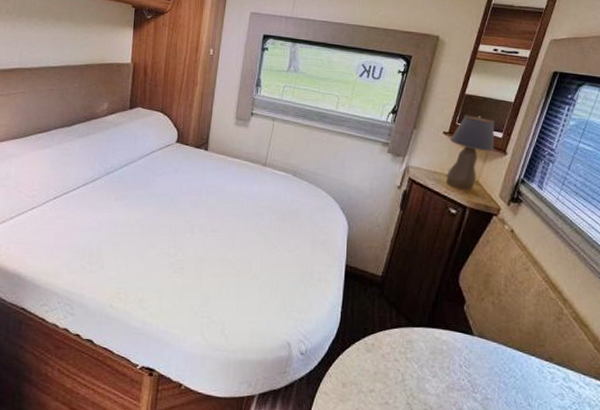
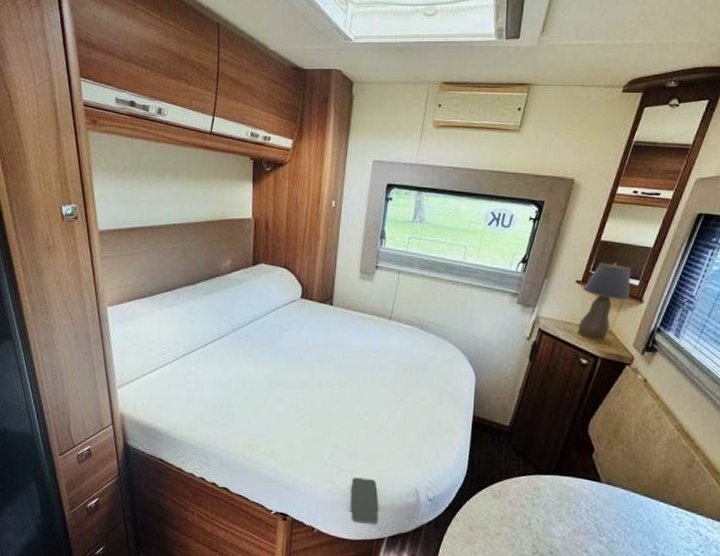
smartphone: none [220,328,250,381] -> present [351,477,379,525]

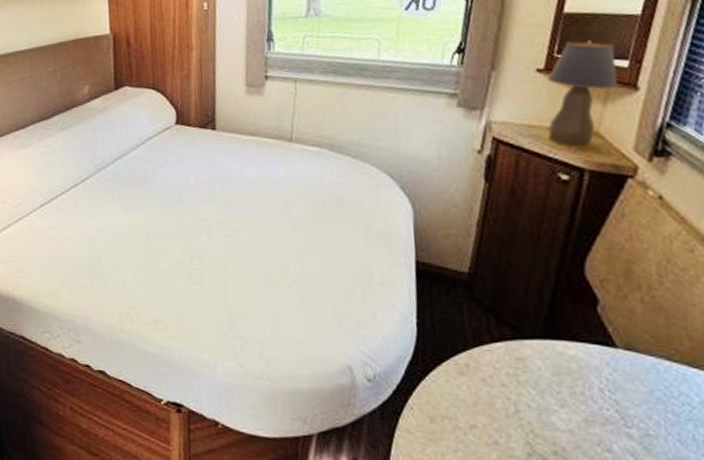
smartphone: present [351,477,379,525] -> none [260,351,303,417]

